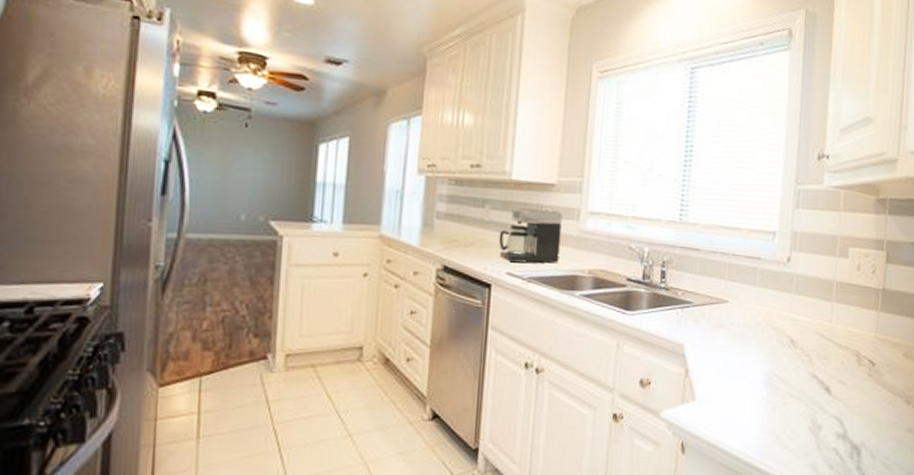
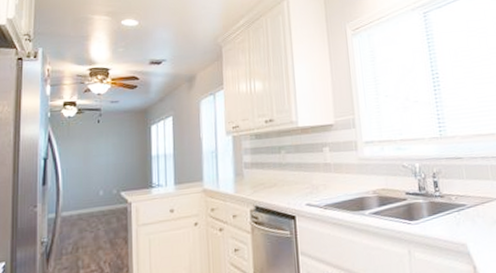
coffee maker: present [498,208,563,263] -> none [295,145,347,195]

